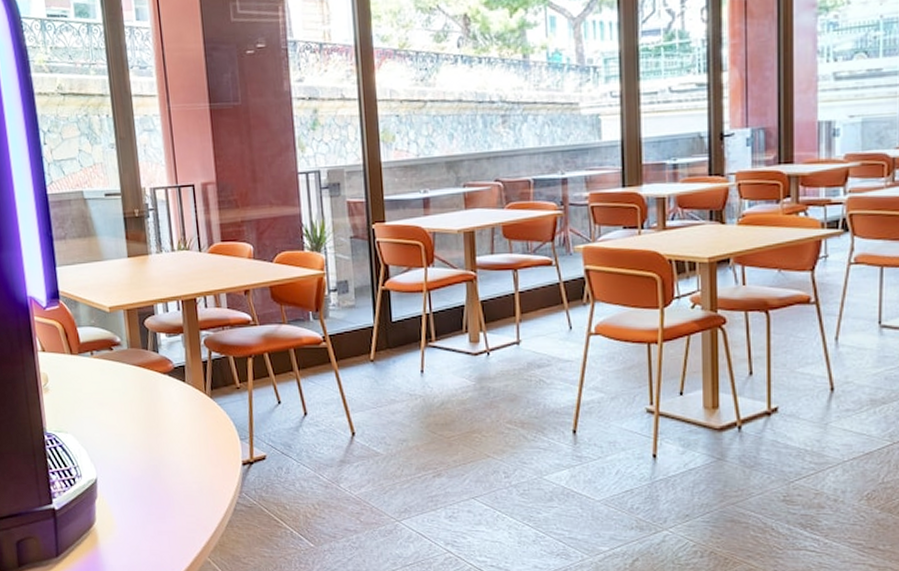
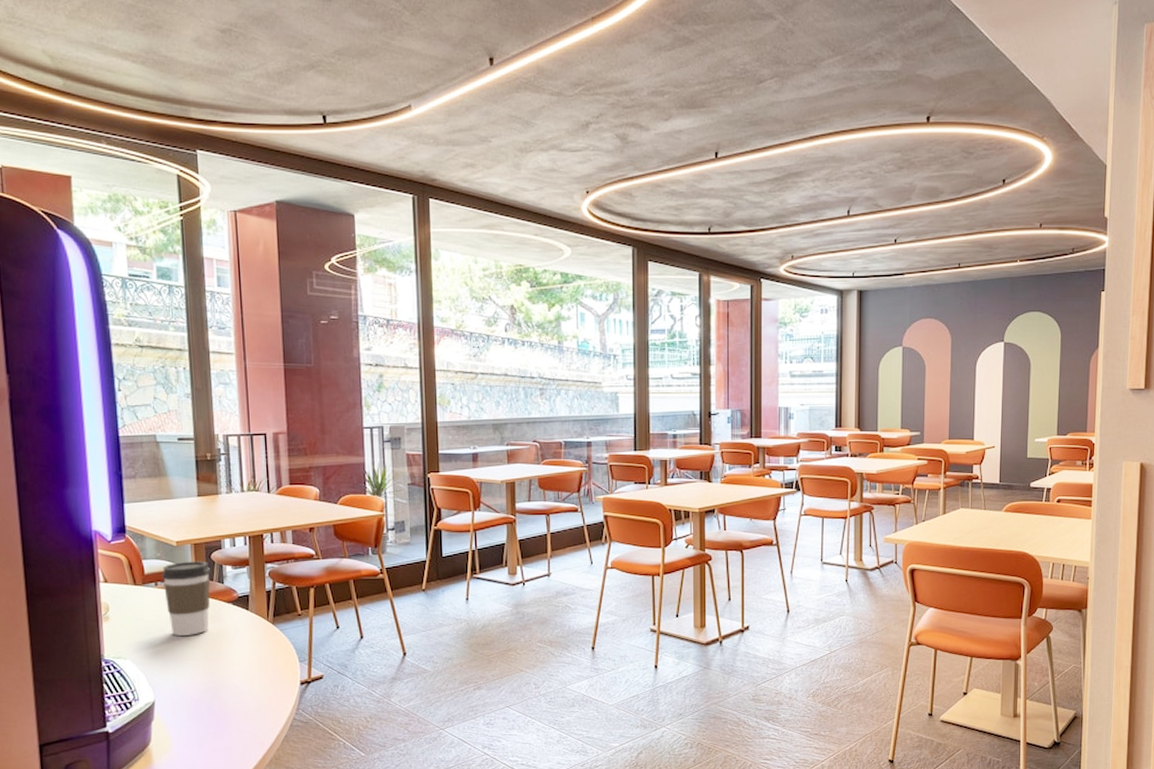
coffee cup: none [96,328,146,409] -> present [162,561,210,636]

